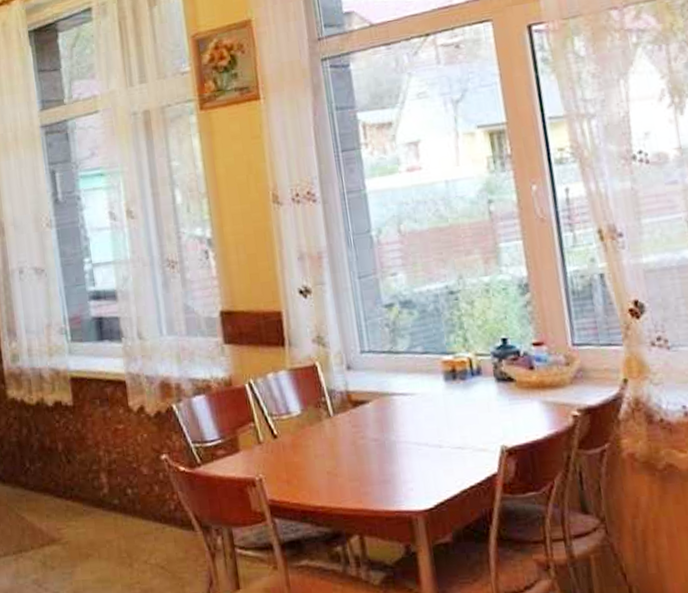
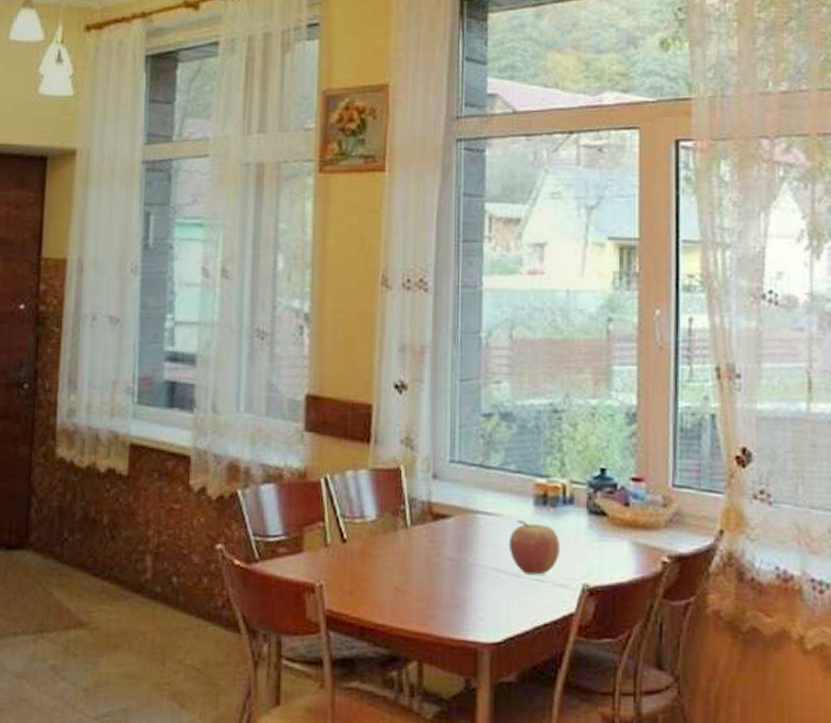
fruit: none [426,395,476,444] -> present [510,519,561,575]

